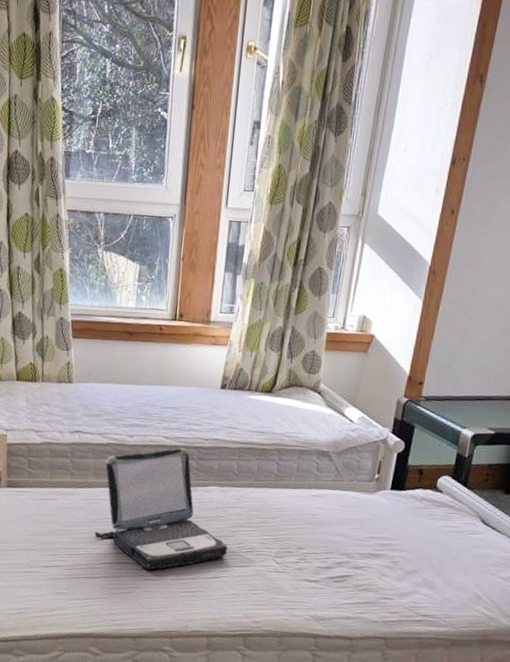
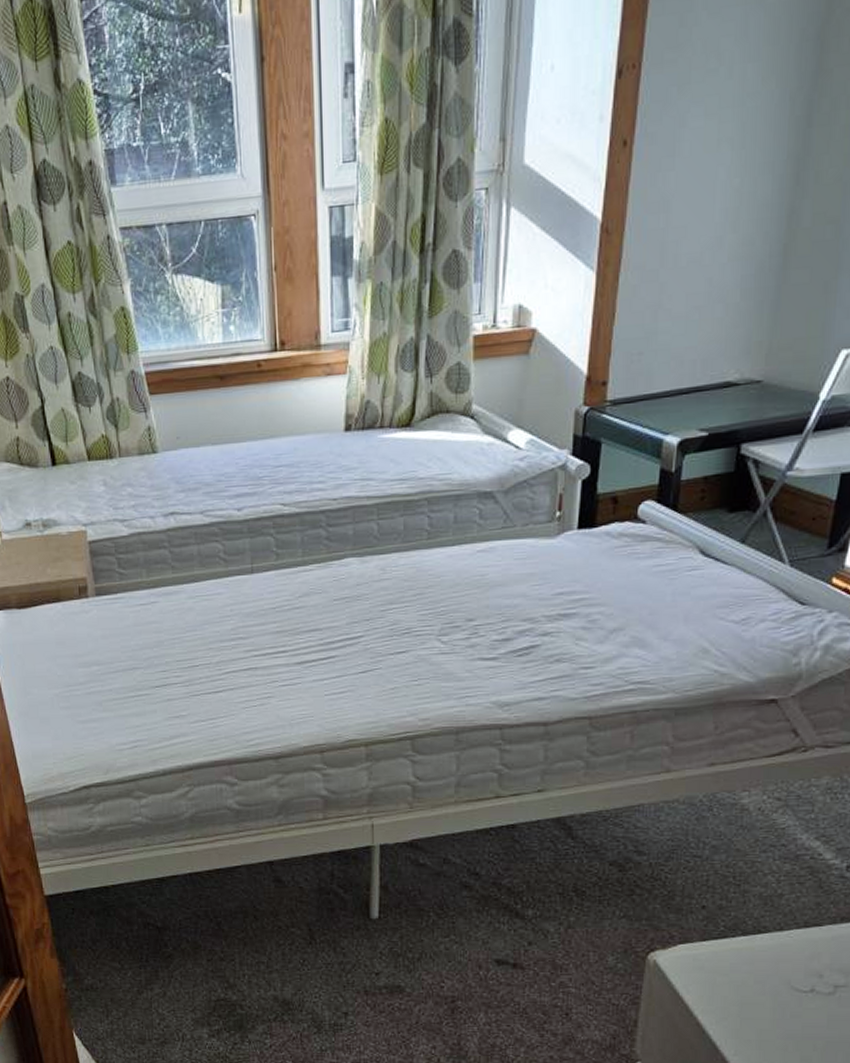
laptop: present [95,447,228,570] -> none [211,514,379,673]

